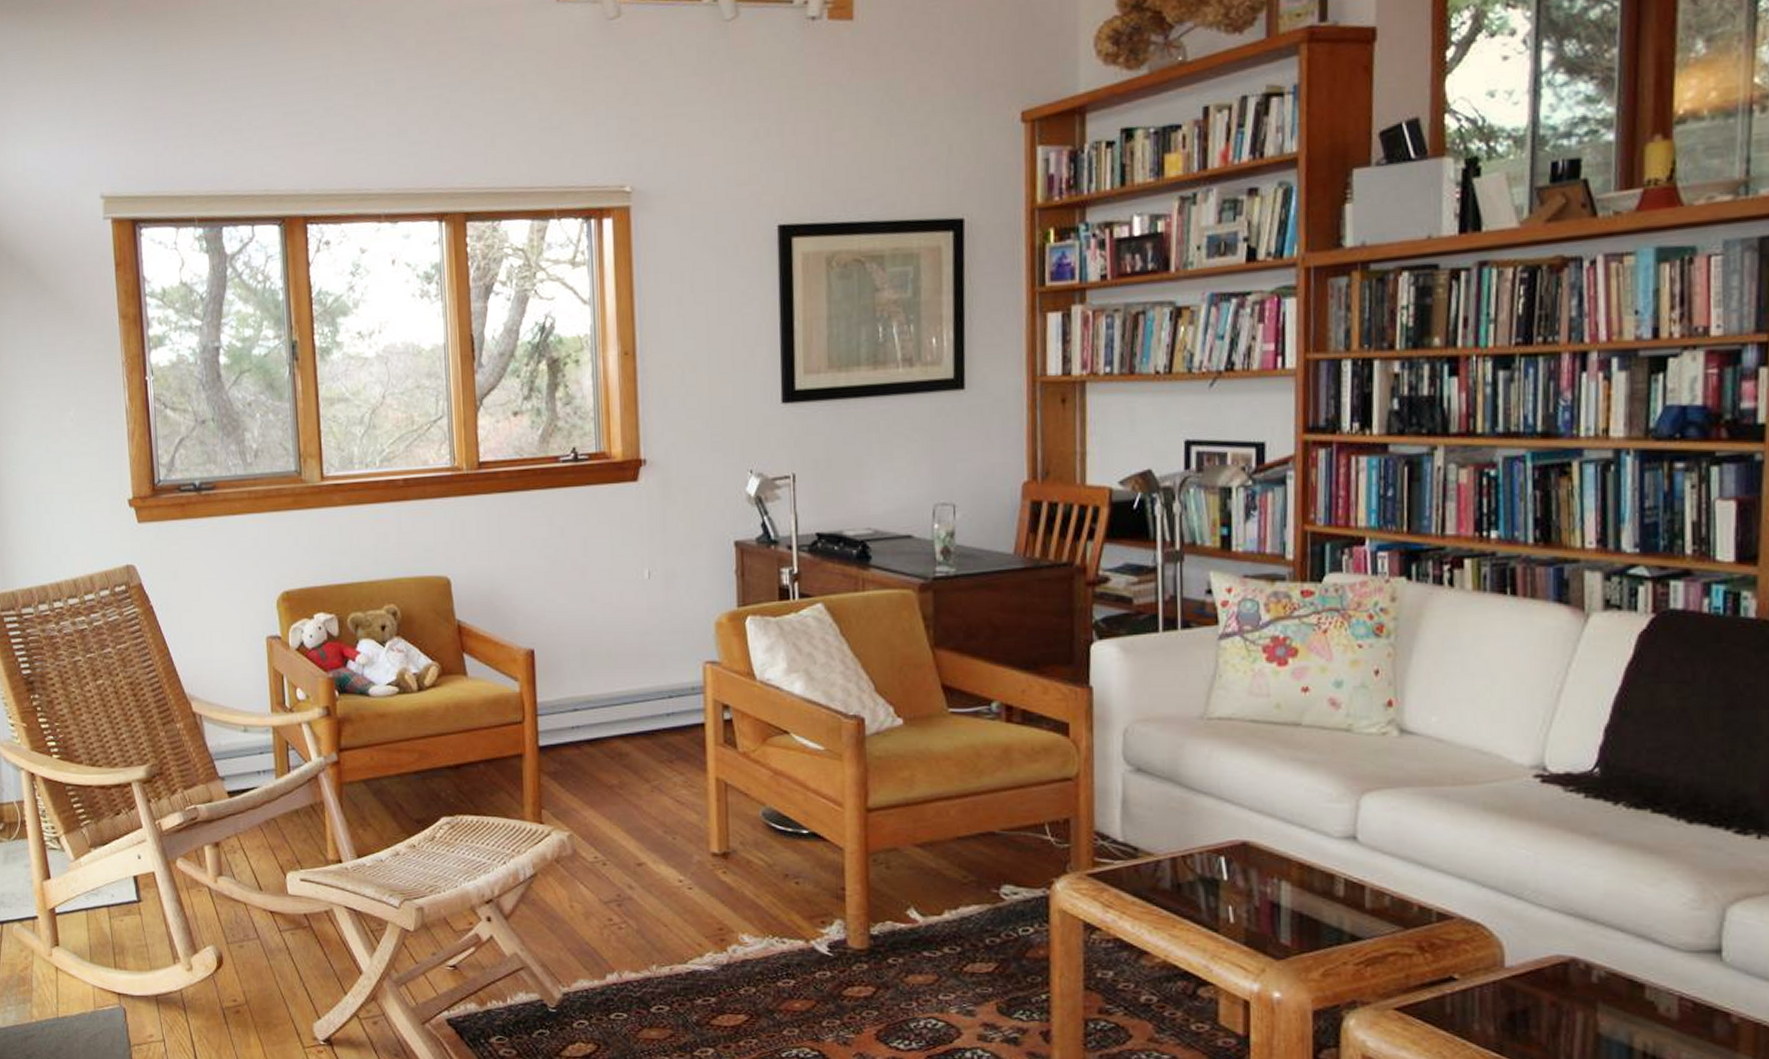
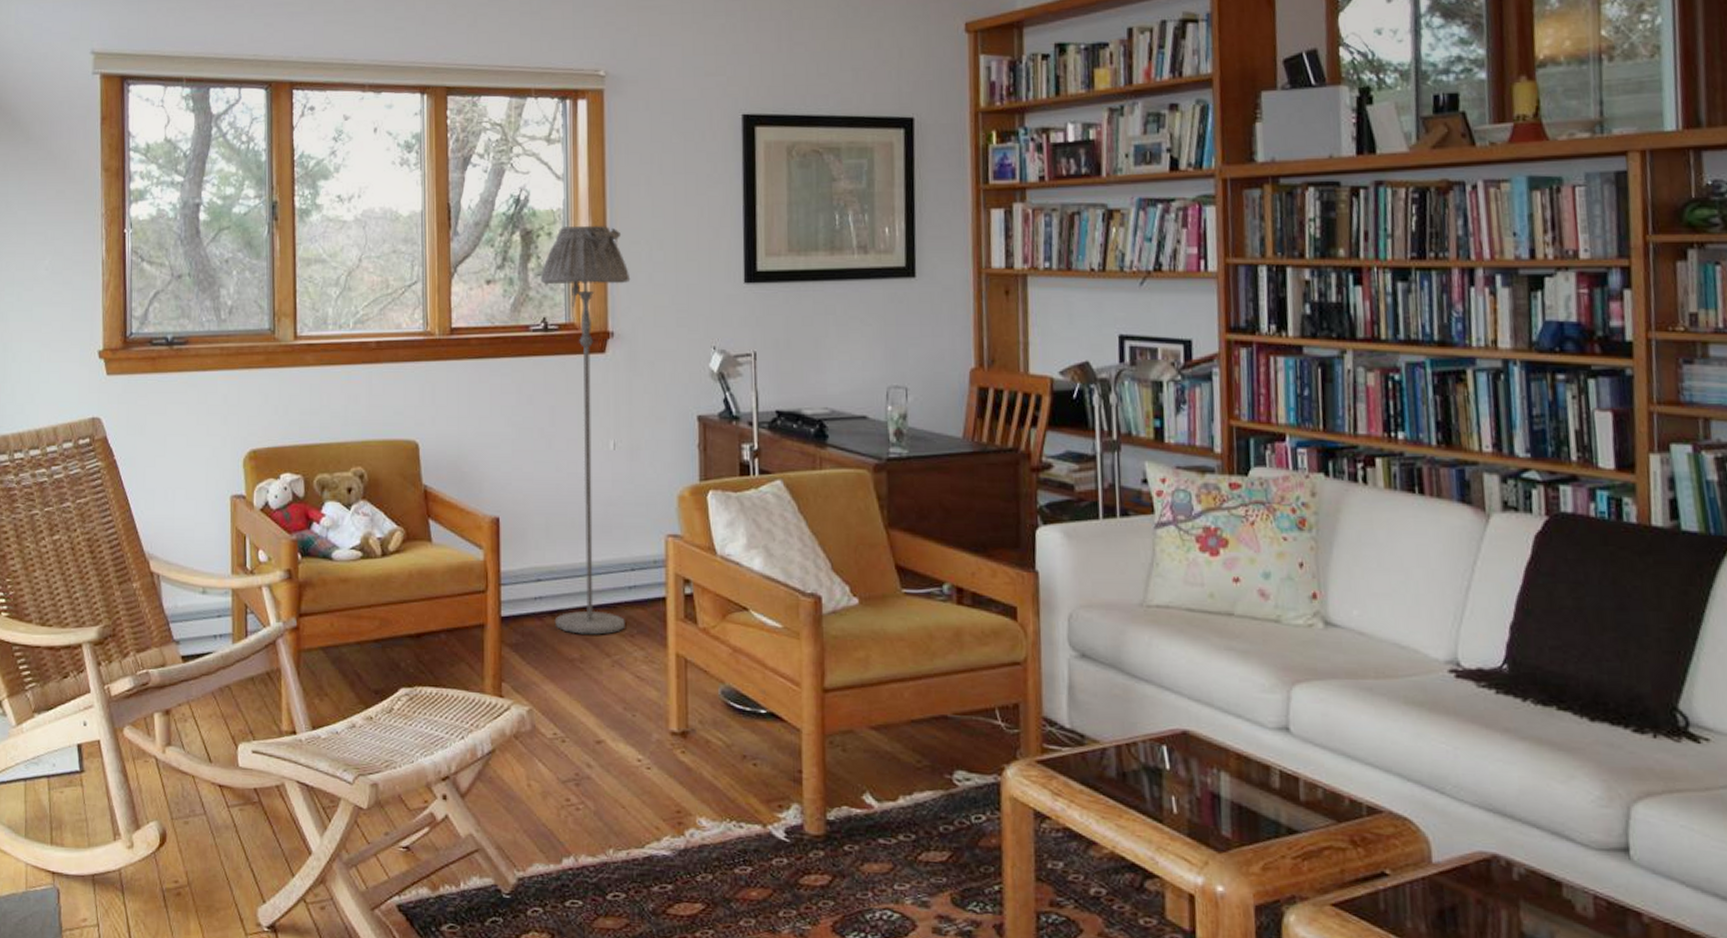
floor lamp: none [569,349,664,761] -> present [540,225,631,635]

